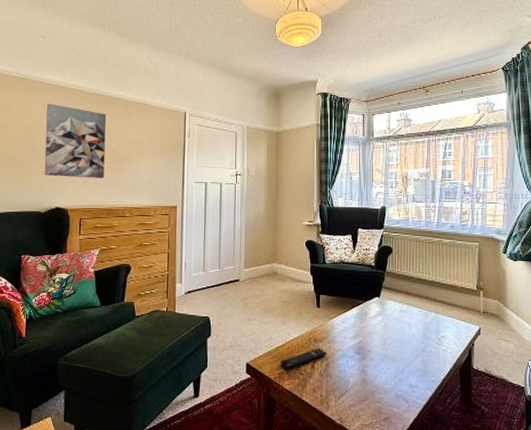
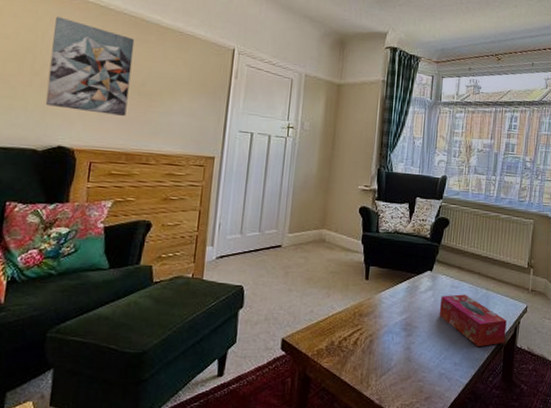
remote control: present [280,348,327,369] -> none [320,323,372,346]
tissue box: none [390,318,461,370] -> present [439,294,507,347]

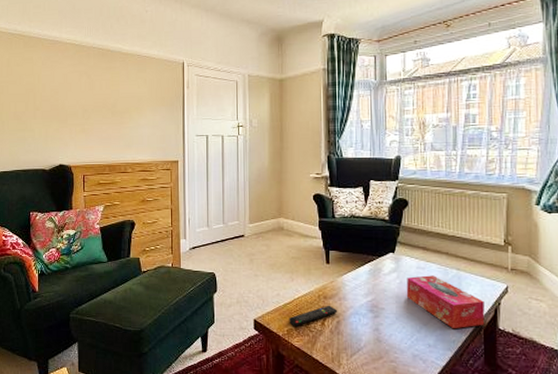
wall art: present [45,16,135,116] -> none [45,59,105,134]
remote control: none [320,323,372,346] -> present [289,305,338,326]

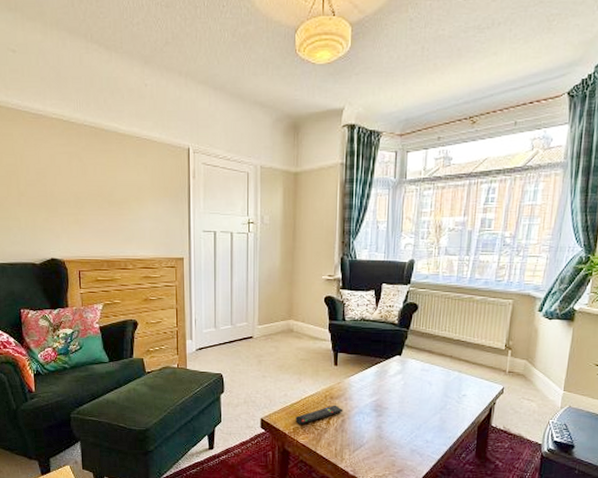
tissue box: present [406,275,485,329] -> none [409,377,481,427]

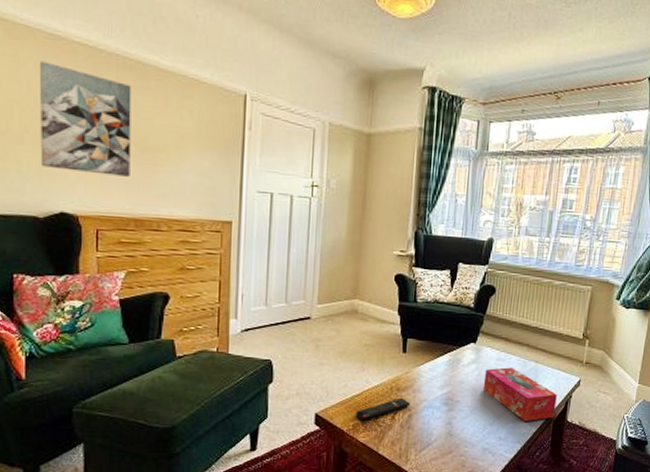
wall art: none [27,137,101,226] -> present [39,61,132,177]
tissue box: none [409,377,481,427] -> present [483,367,557,422]

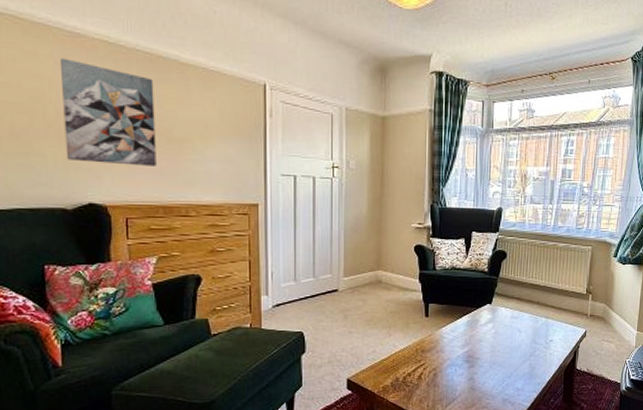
remote control: present [355,397,411,421] -> none [385,358,435,382]
tissue box: present [483,367,557,422] -> none [500,324,566,373]

